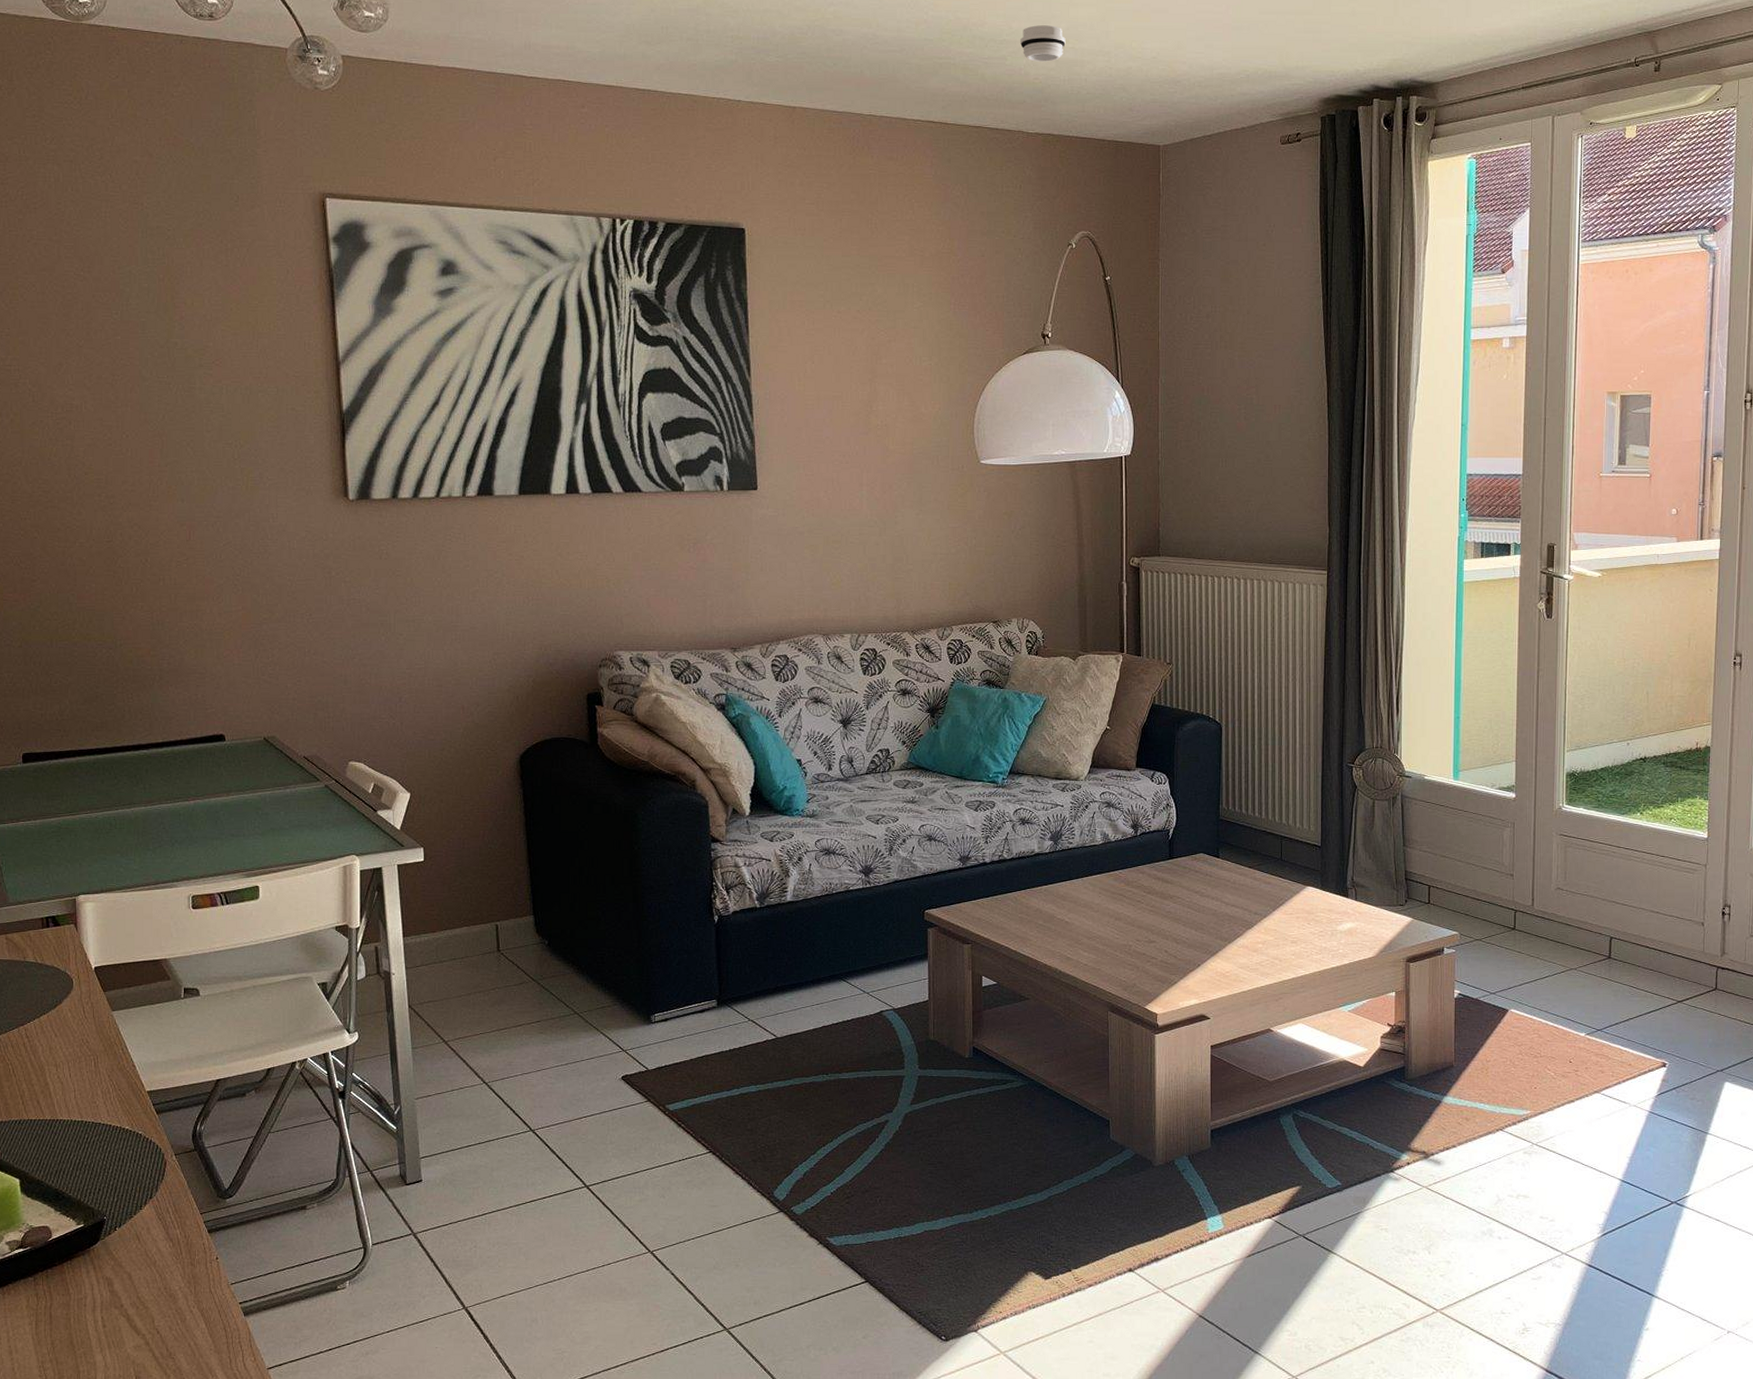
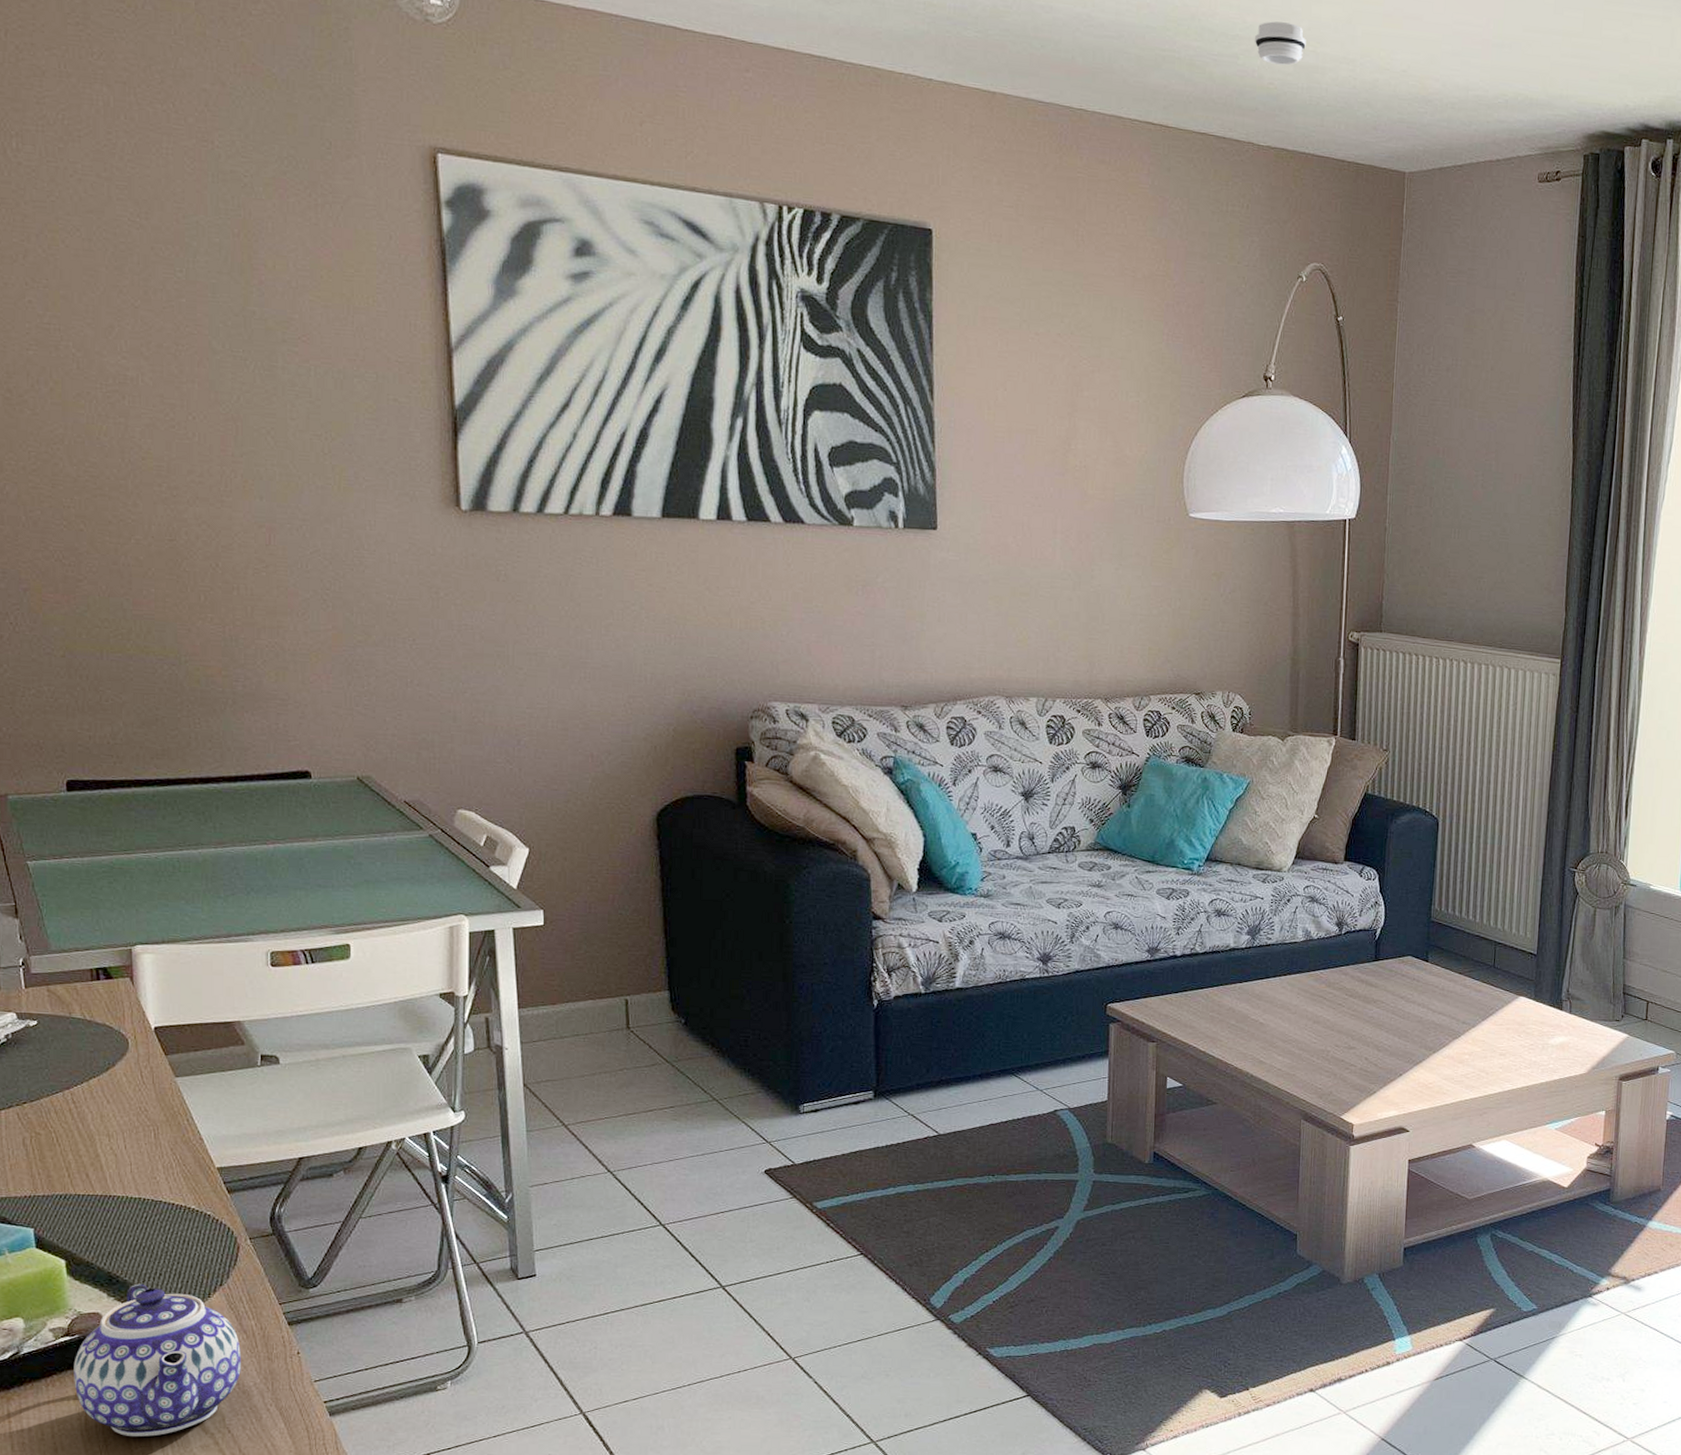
teapot: none [26,1199,168,1339] -> present [74,1283,241,1437]

